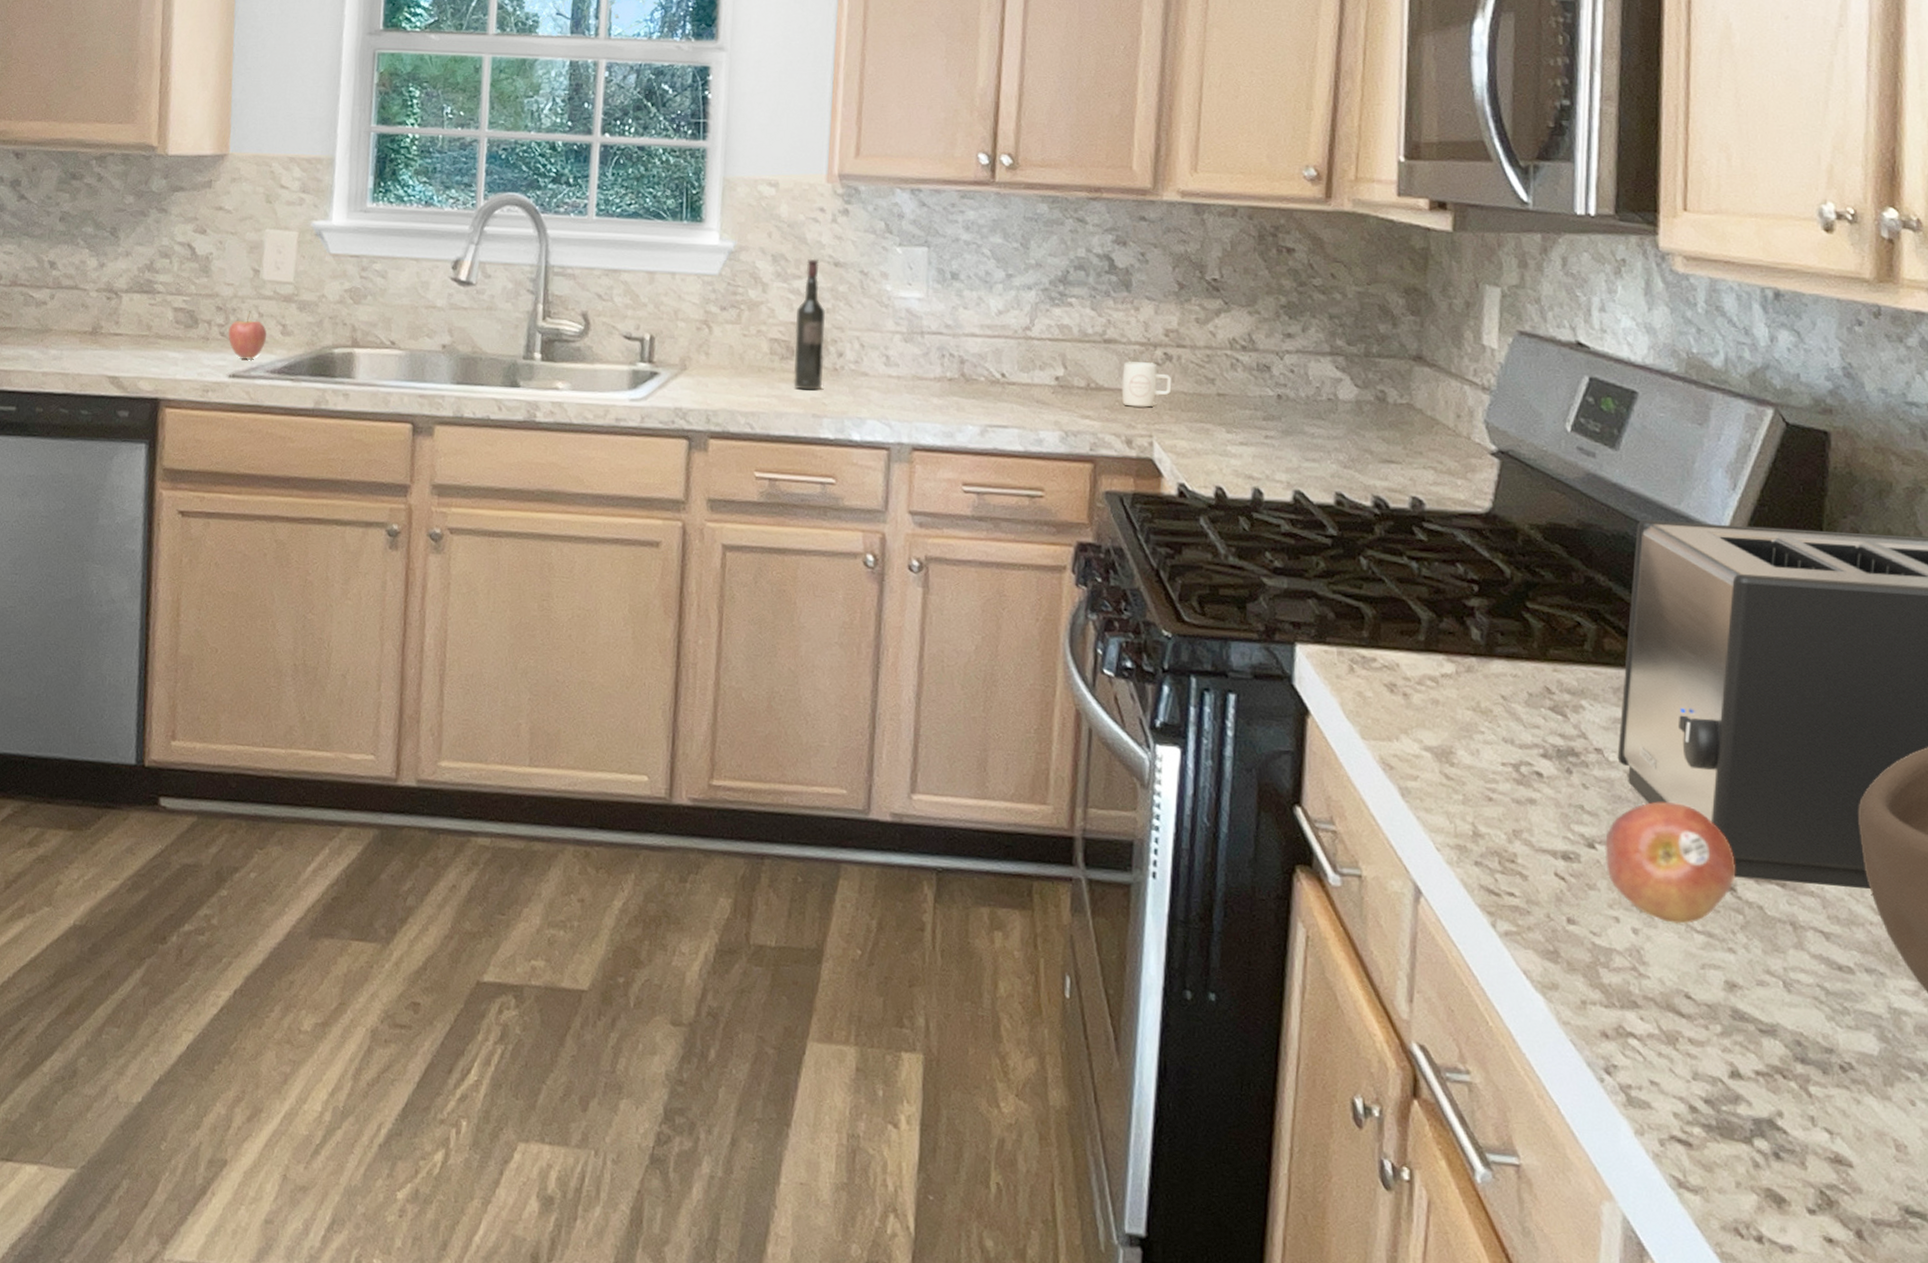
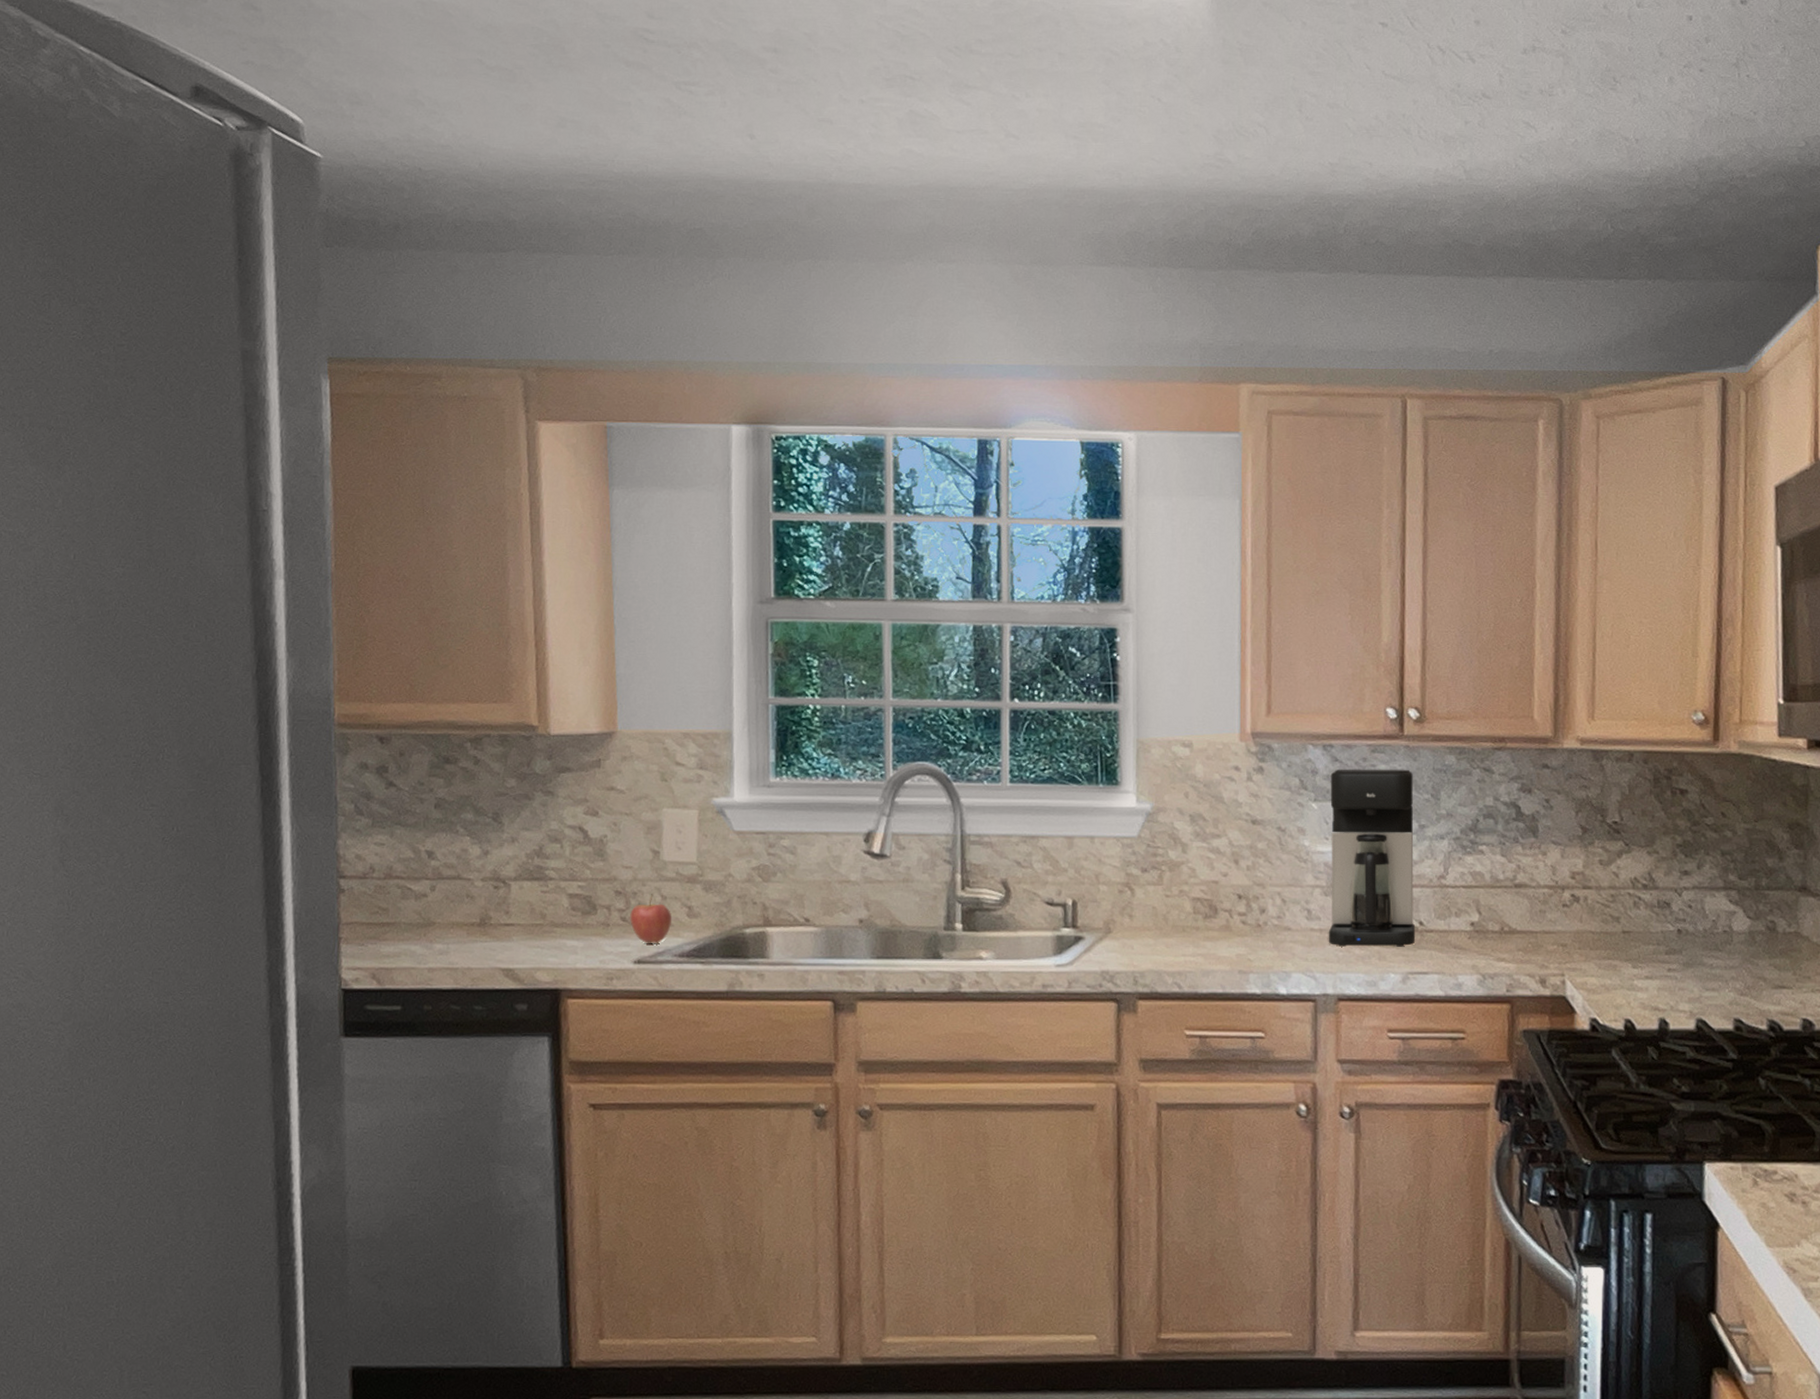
wine bottle: present [793,258,826,391] -> none [1216,817,1247,947]
coffee maker: none [905,214,1003,399] -> present [1328,769,1416,947]
mug: present [1121,361,1172,408] -> none [1534,905,1580,948]

